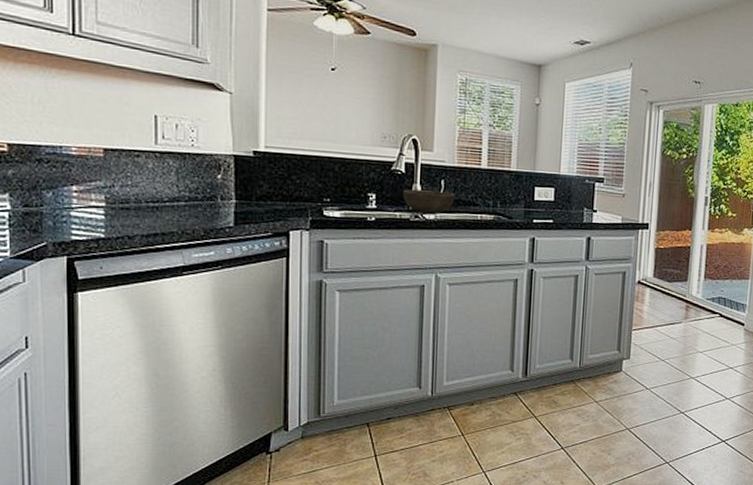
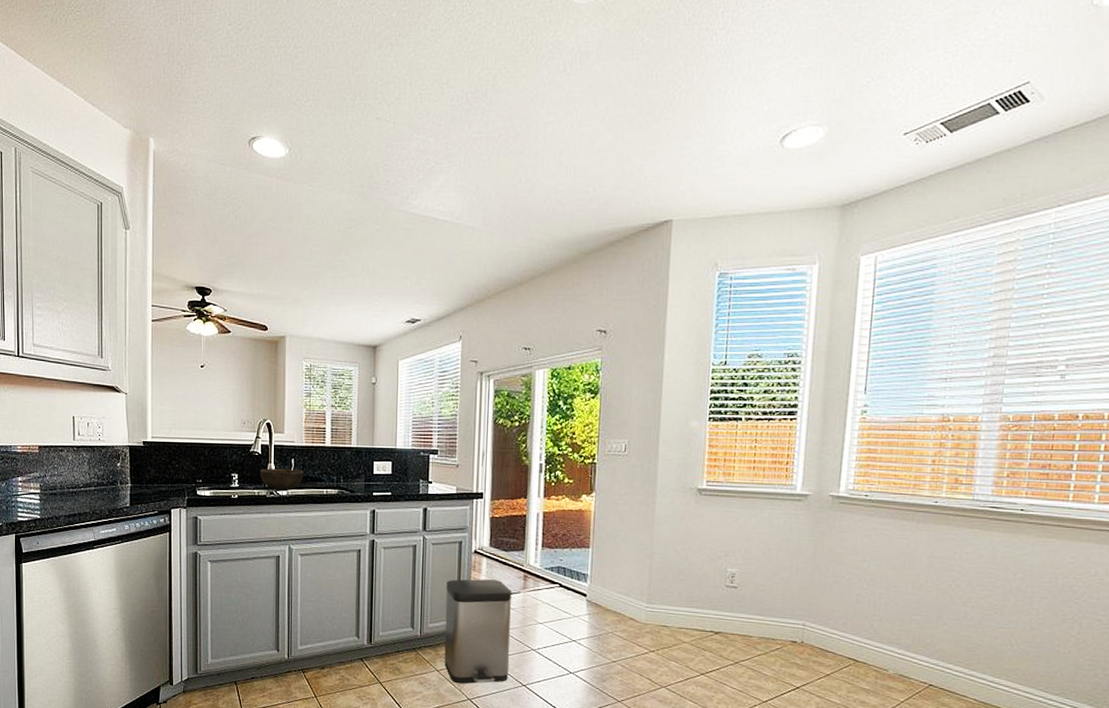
pedal bin: none [603,309,674,414] -> present [444,578,512,684]

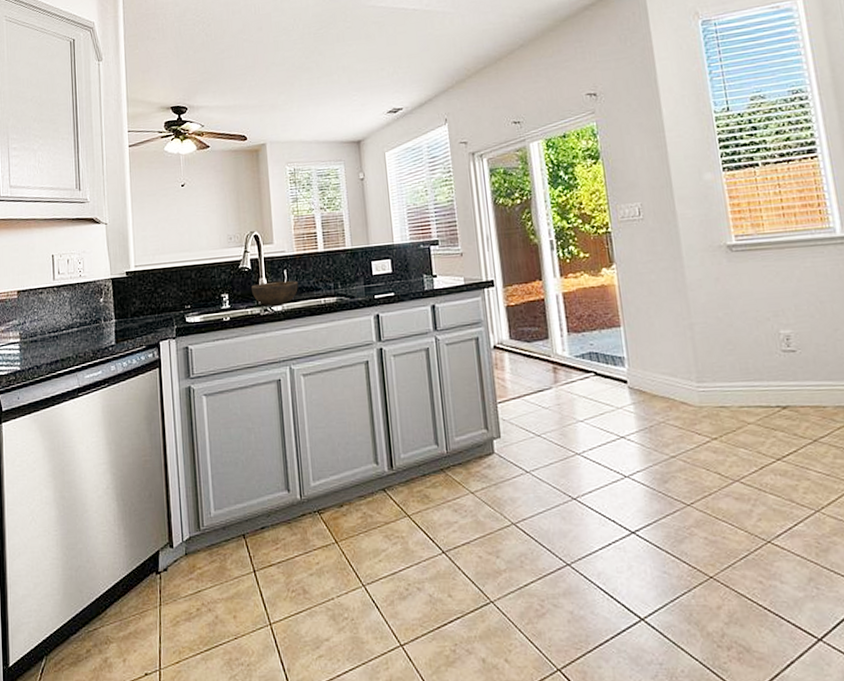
pedal bin: present [444,578,512,684] -> none [468,376,555,506]

